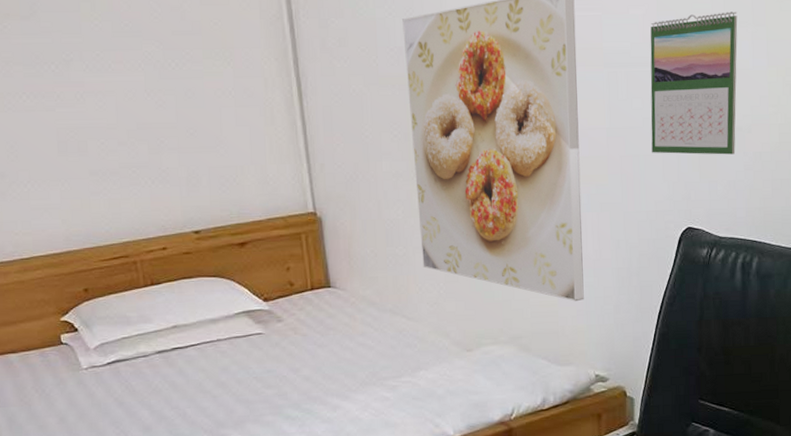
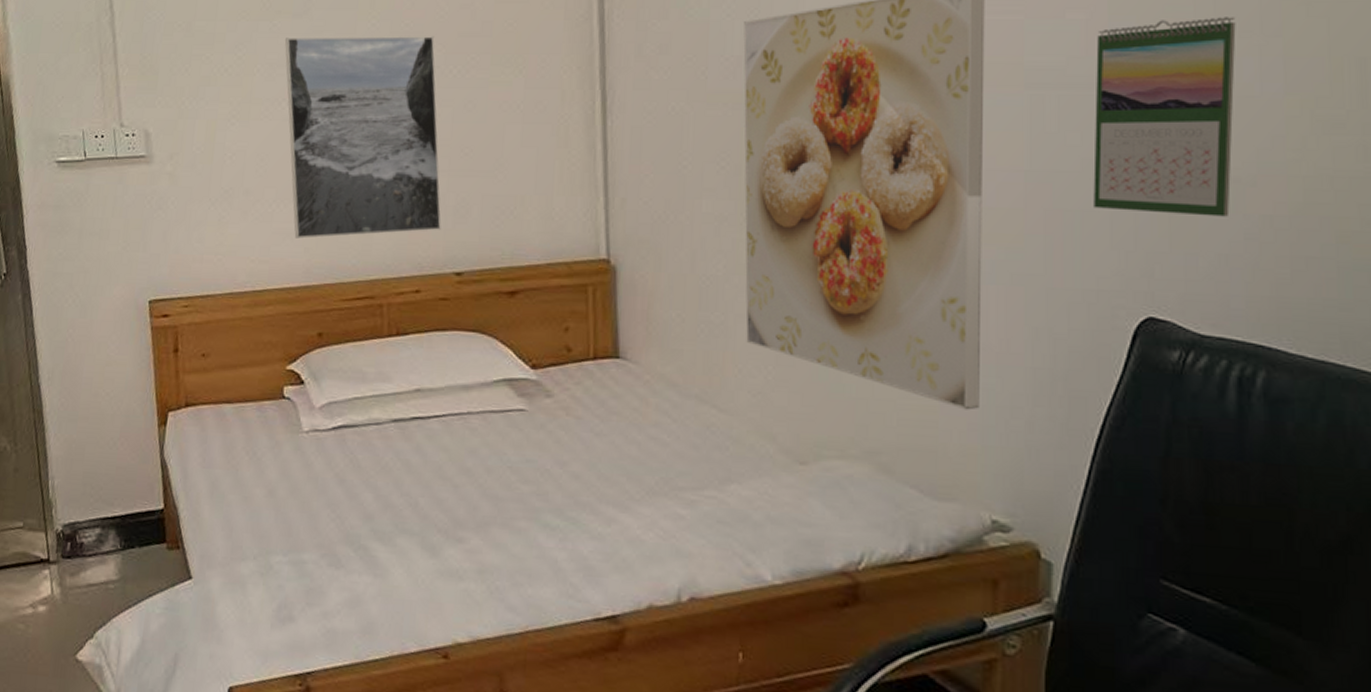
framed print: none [17,35,178,212] -> present [285,36,442,239]

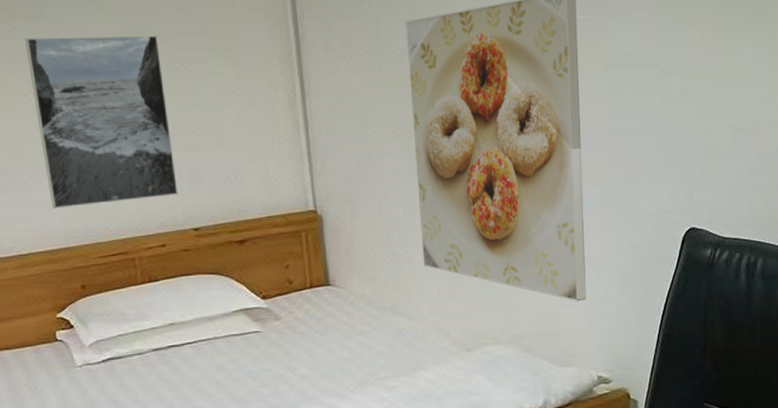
calendar: present [1093,17,1236,217] -> none [651,15,739,156]

